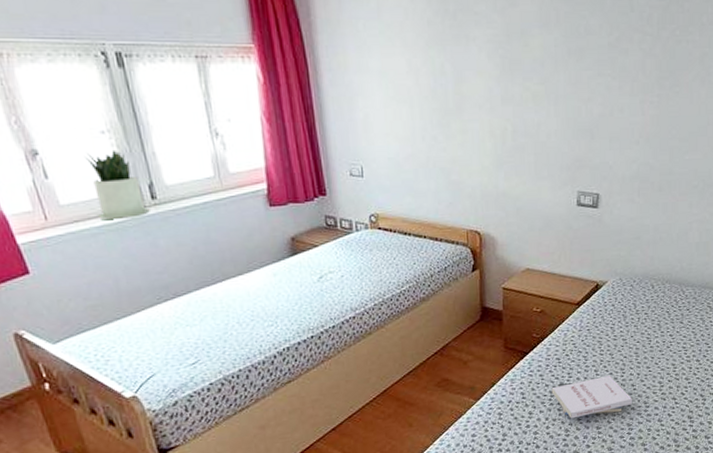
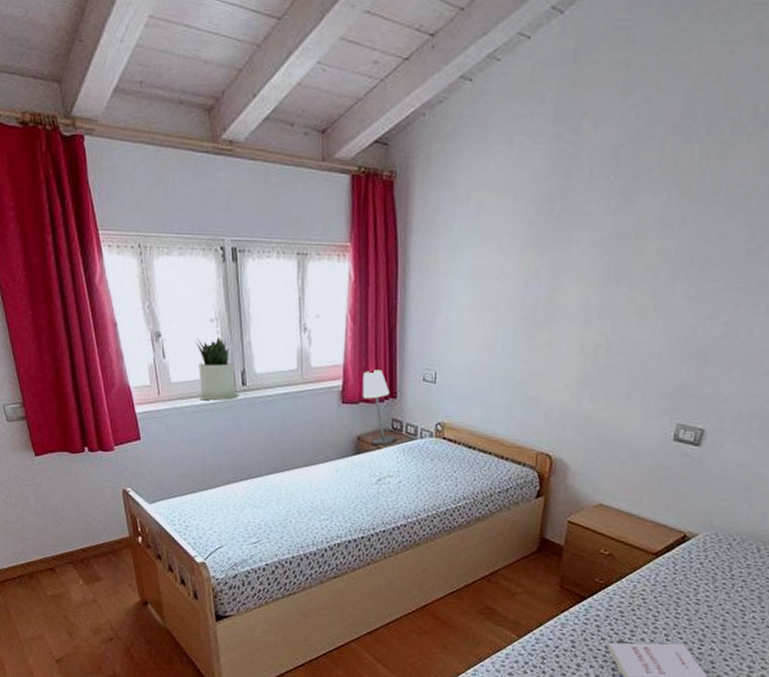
table lamp: none [288,168,332,245] -> present [362,368,396,447]

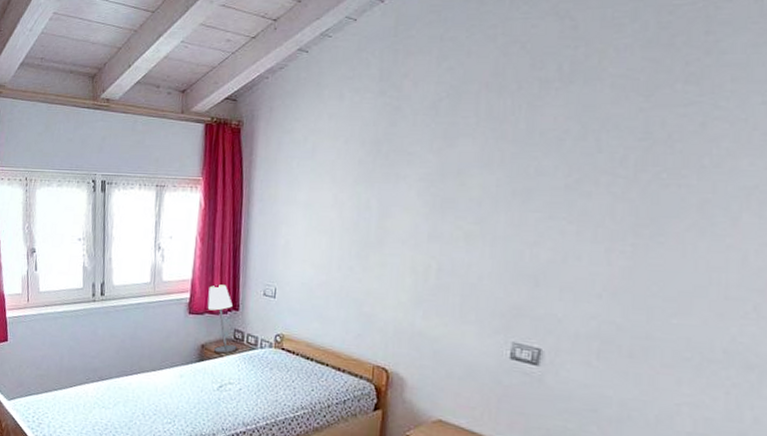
planter: present [194,337,239,402] -> none [62,253,98,309]

